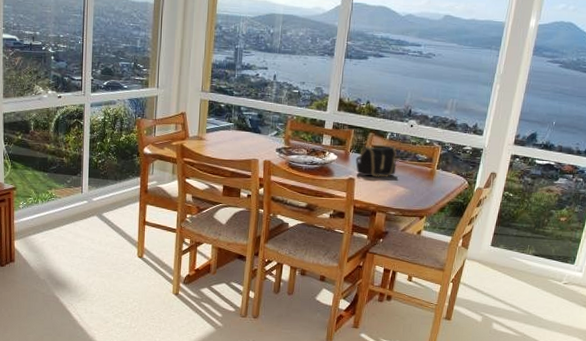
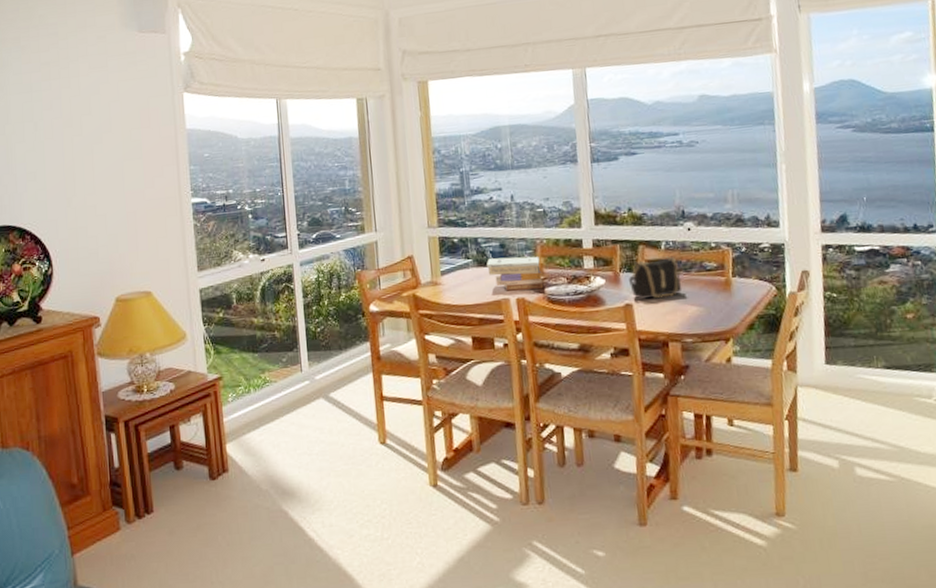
books: none [244,124,288,156] -> present [486,256,544,291]

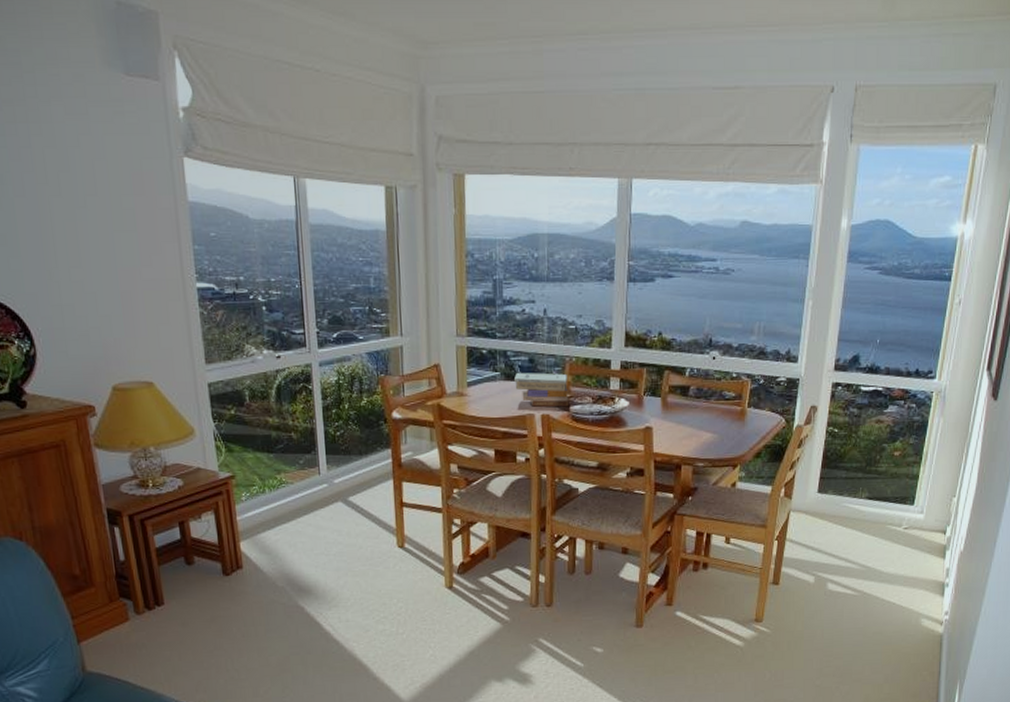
handbag: present [629,256,682,298] -> none [652,383,700,423]

